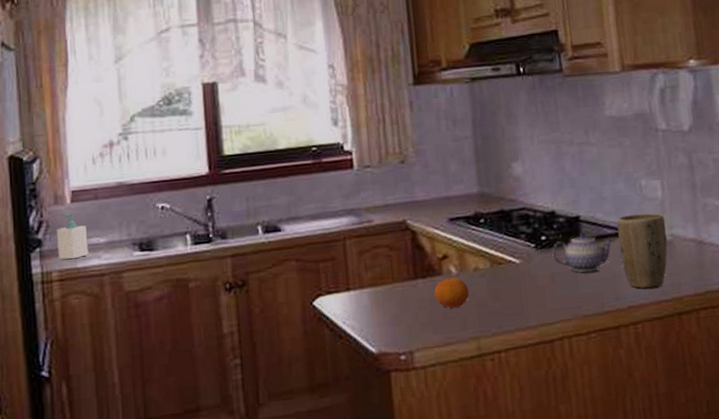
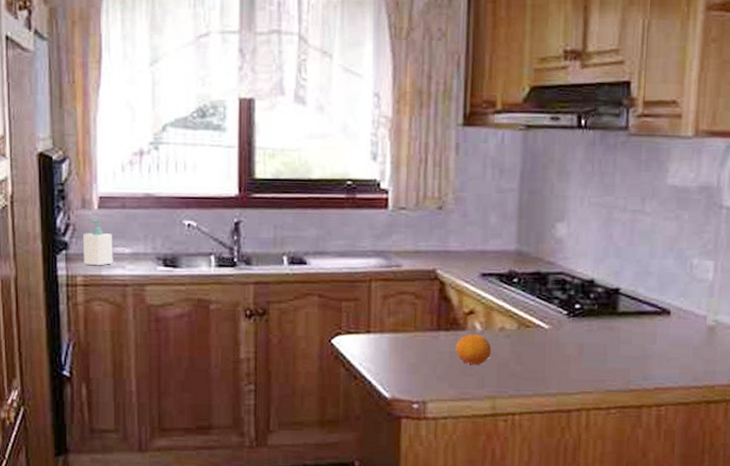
teapot: present [552,231,615,273] -> none [584,304,653,348]
plant pot: present [617,213,668,289] -> none [656,293,711,373]

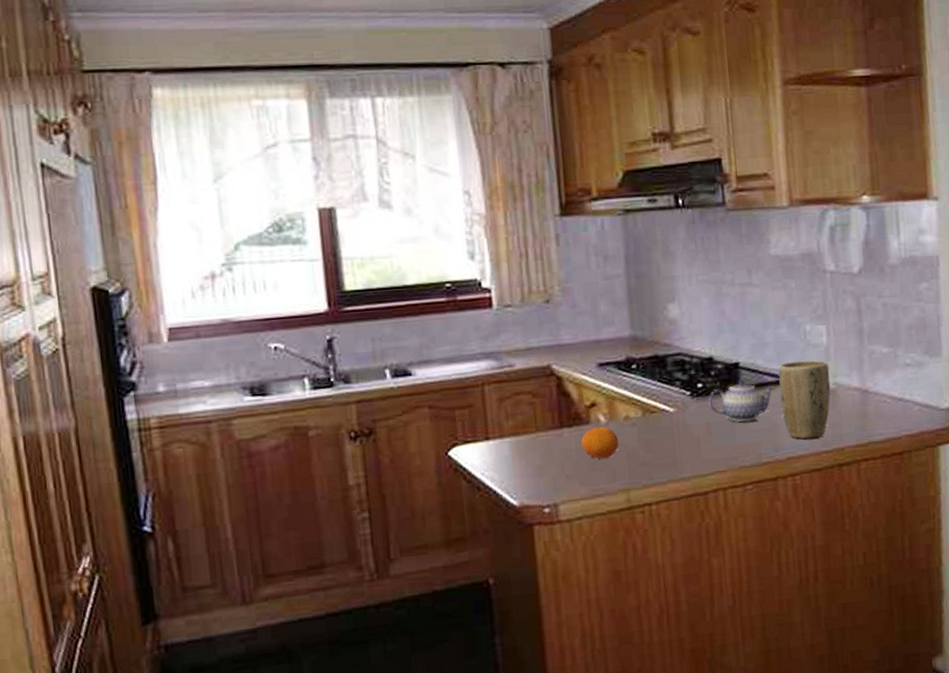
soap bottle: present [83,218,113,266] -> none [153,353,192,405]
teapot: none [584,304,653,348] -> present [708,378,775,422]
plant pot: none [656,293,711,373] -> present [778,360,831,439]

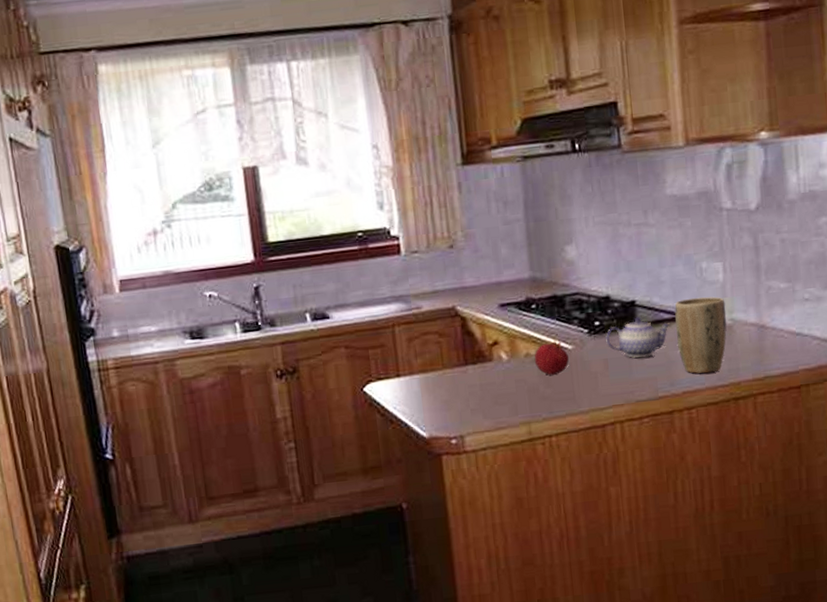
fruit: present [581,426,619,459] -> none [484,363,521,394]
fruit: none [634,402,670,440] -> present [534,340,569,375]

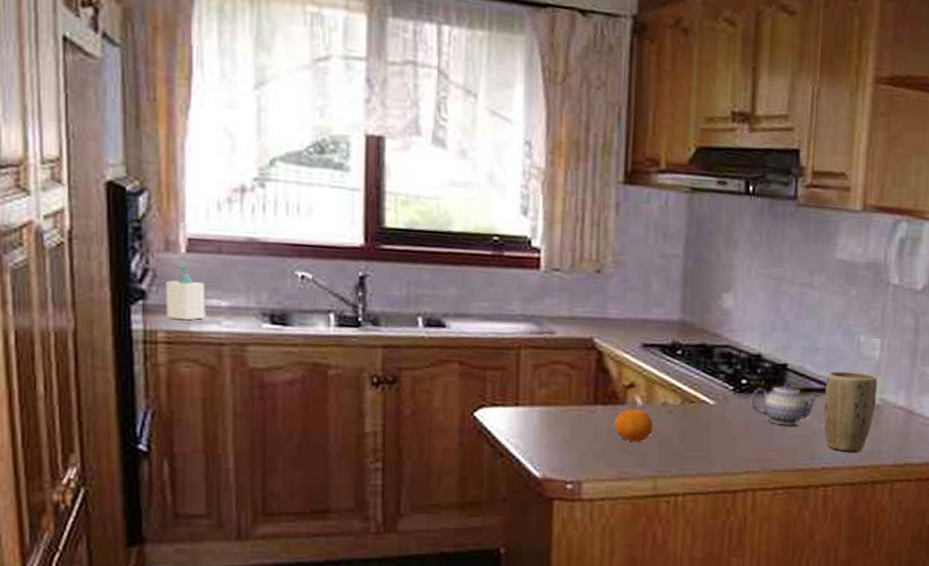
soap bottle: none [108,302,141,348] -> present [166,263,206,321]
fruit: none [484,363,521,394] -> present [614,409,654,442]
fruit: present [534,340,569,375] -> none [671,392,709,430]

